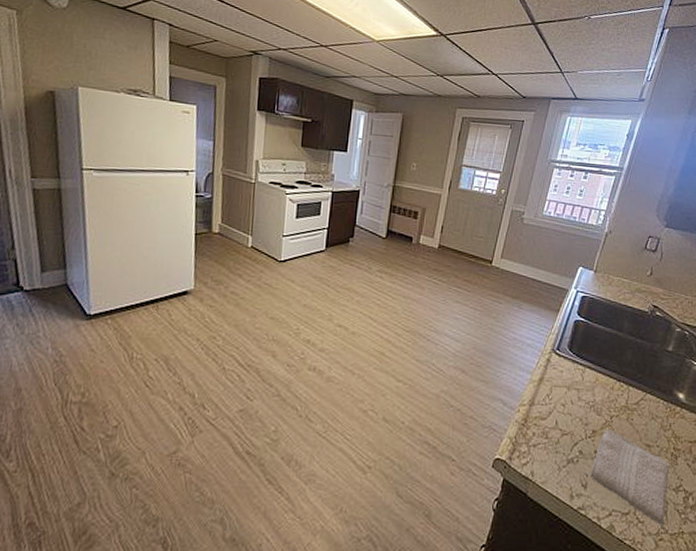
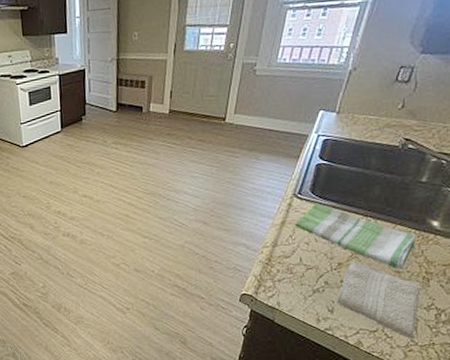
dish towel: none [552,361,664,443] -> present [295,203,416,270]

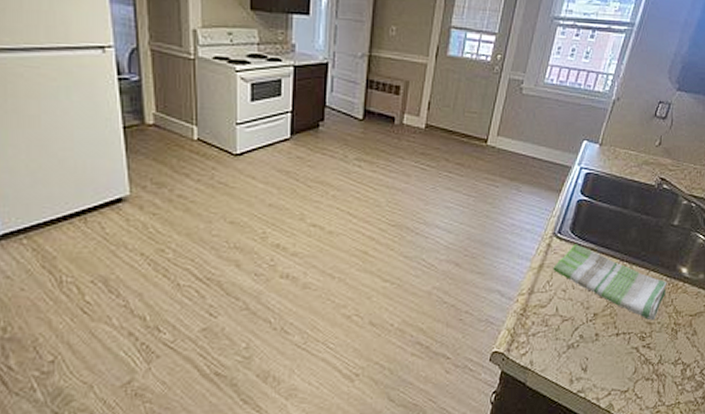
washcloth: present [335,261,421,339] -> none [589,311,670,398]

